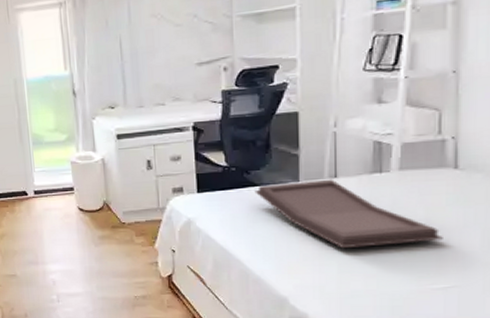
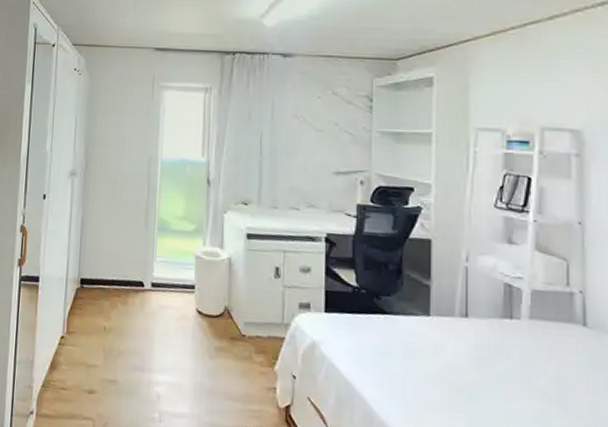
serving tray: present [254,179,443,249] -> none [384,314,574,406]

